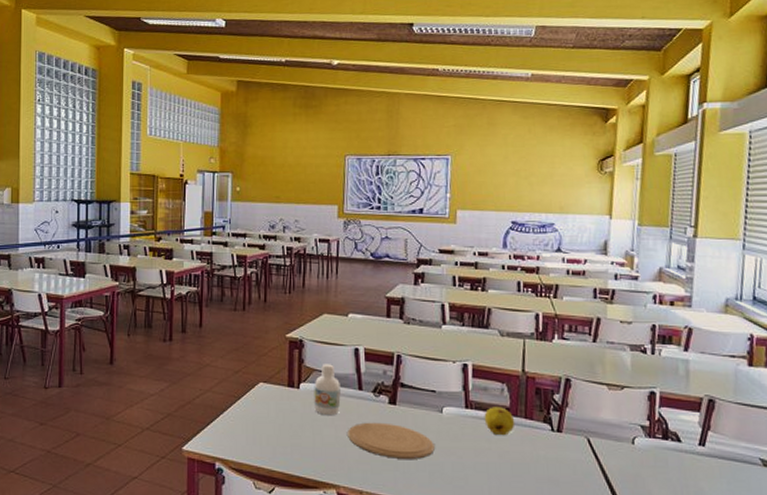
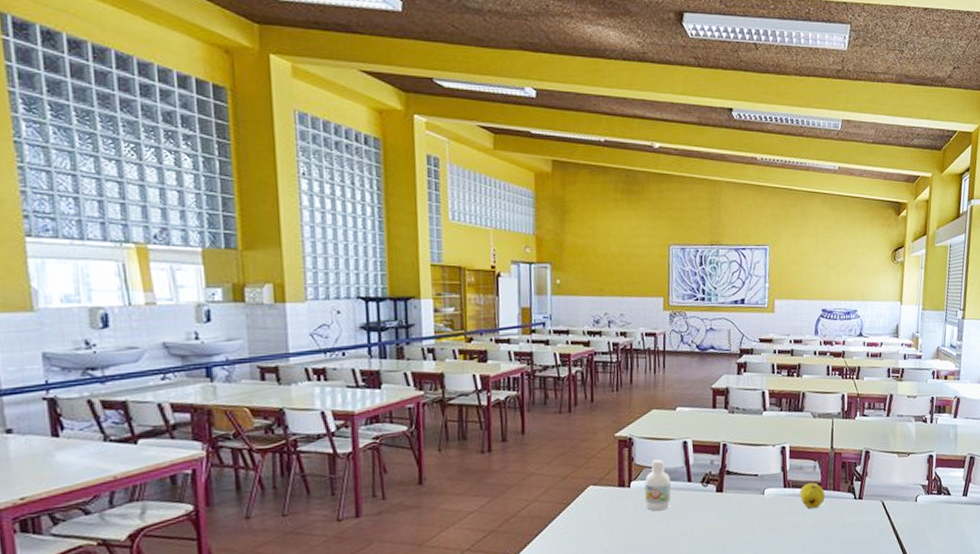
plate: present [348,422,435,459] -> none [678,510,758,544]

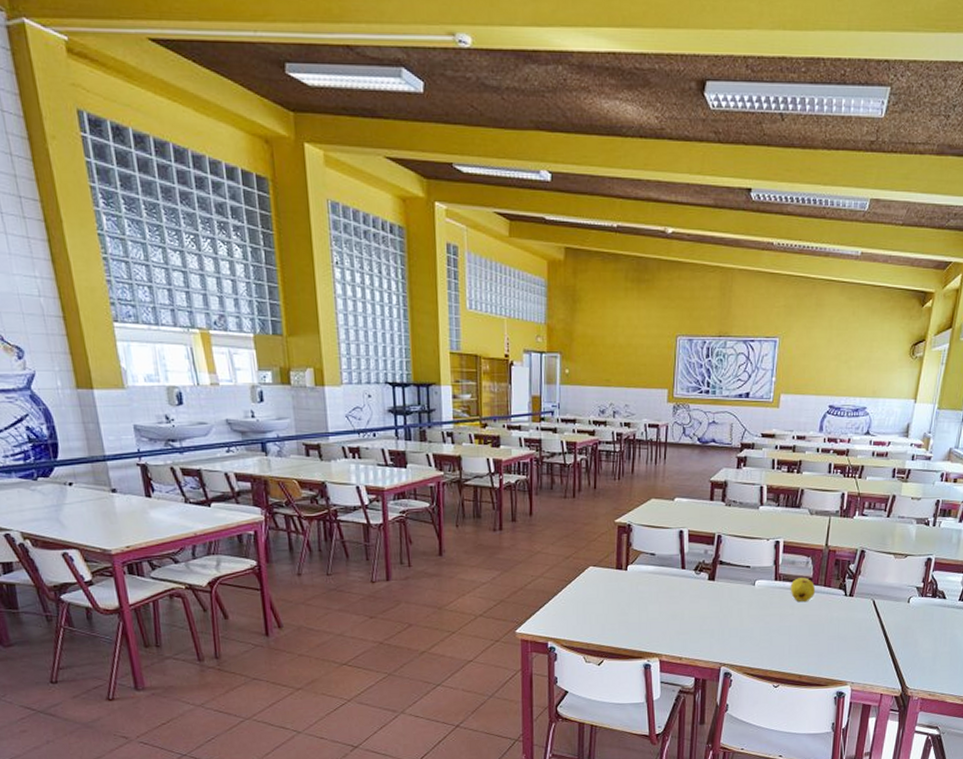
bottle: present [644,459,671,511] -> none [639,546,665,594]

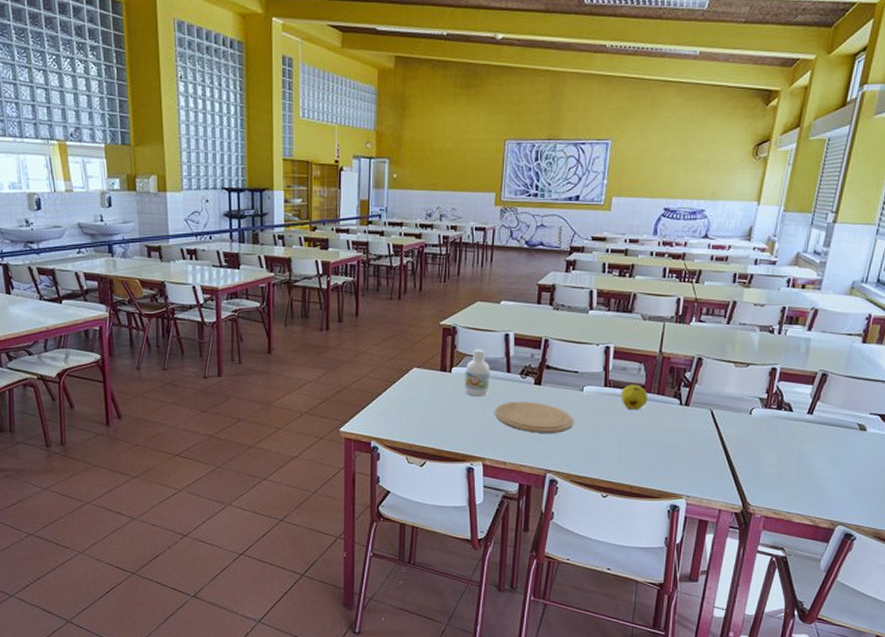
bottle: none [639,546,665,594] -> present [464,349,490,397]
plate: none [670,597,746,628] -> present [495,401,574,433]

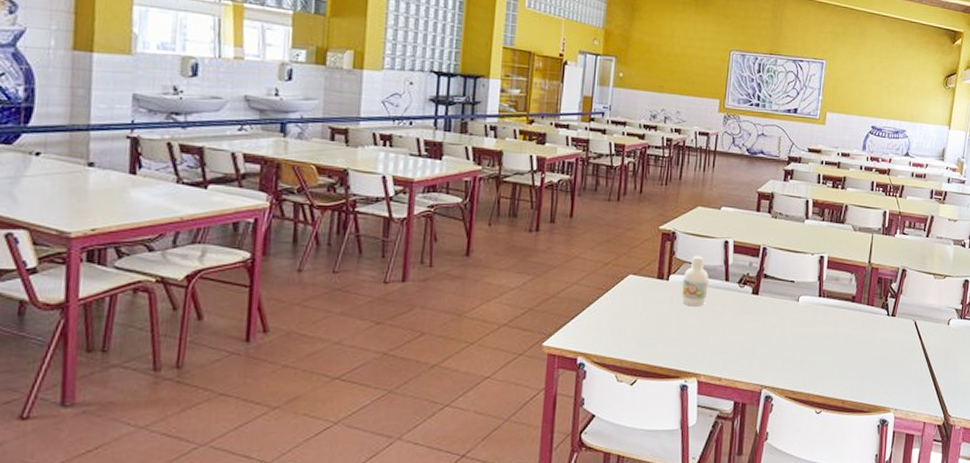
plate: present [495,401,574,433] -> none [712,312,789,346]
fruit: present [620,385,648,410] -> none [833,295,859,321]

